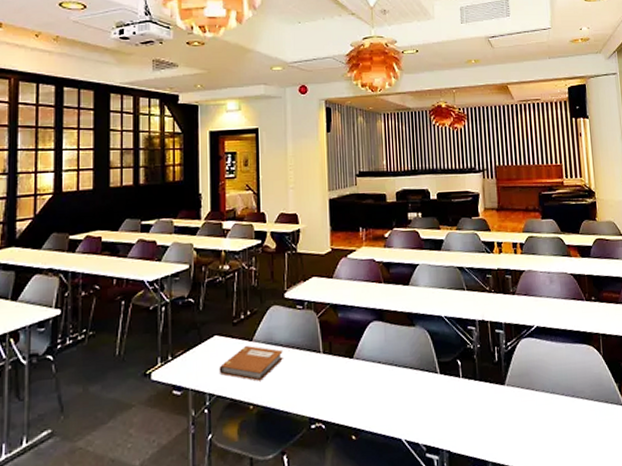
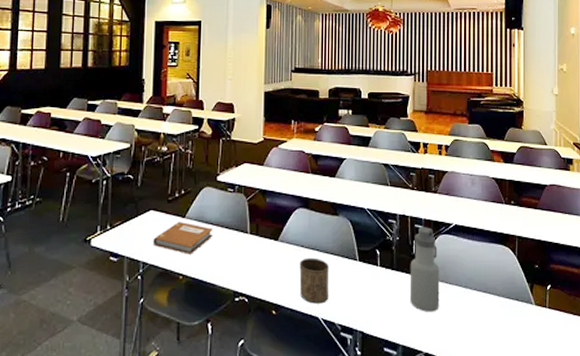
cup: none [378,374,411,424] -> present [299,257,329,304]
water bottle: none [493,330,528,423] -> present [409,226,440,312]

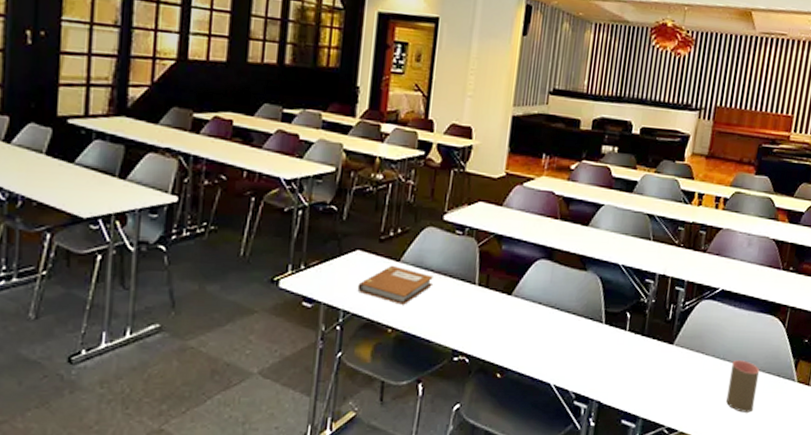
cup: present [299,257,329,304] -> none [532,316,569,369]
water bottle: present [409,226,440,312] -> none [658,289,698,384]
cup: none [474,287,500,336] -> present [726,360,760,413]

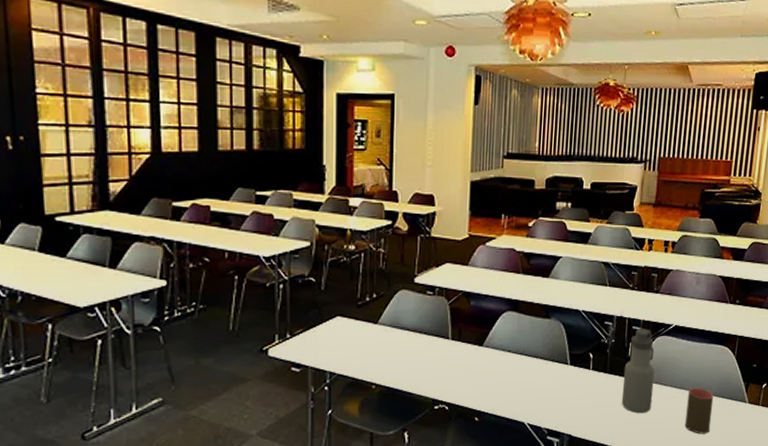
notebook: present [357,265,433,305] -> none [341,327,409,363]
water bottle: none [658,289,698,384] -> present [621,327,655,414]

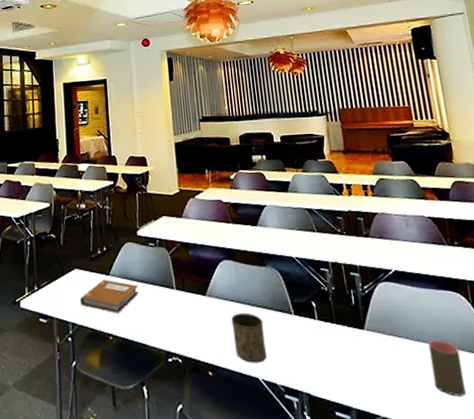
notebook: none [341,327,409,363] -> present [80,279,139,313]
cup: none [505,362,537,409] -> present [231,312,267,363]
water bottle: present [621,327,655,414] -> none [351,273,392,370]

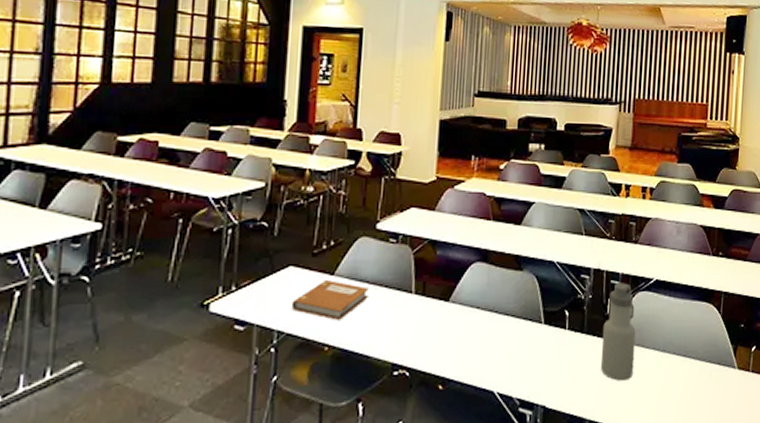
cup: present [231,312,267,363] -> none [473,321,508,376]
water bottle: none [351,273,392,370] -> present [600,282,636,381]
cup: present [428,340,467,397] -> none [670,351,701,405]

